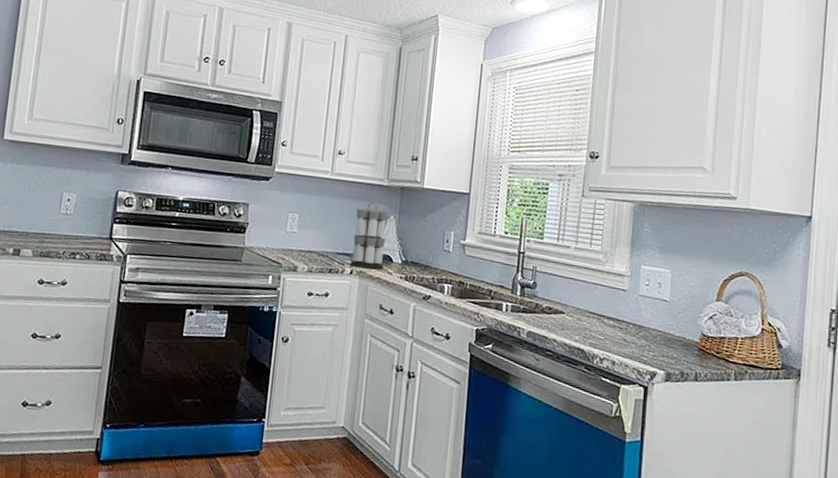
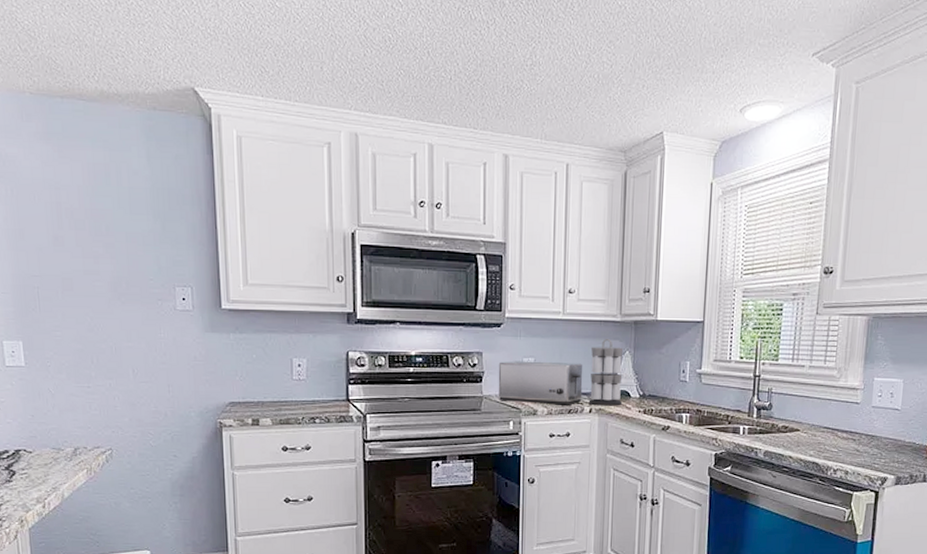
toaster: none [260,214,347,265] -> present [498,360,583,405]

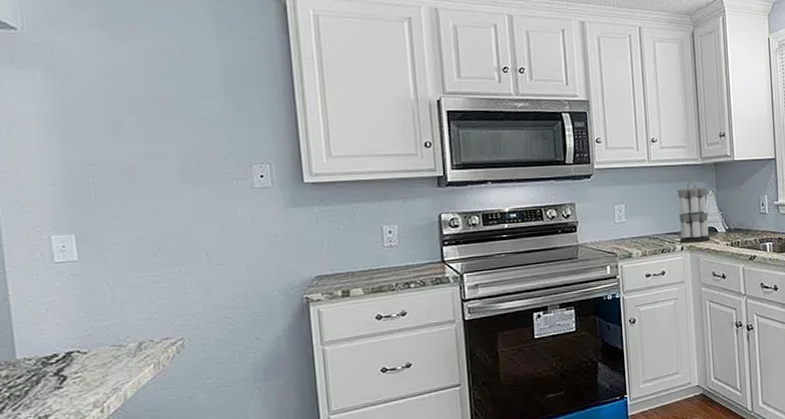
toaster: present [498,360,583,405] -> none [591,205,673,248]

